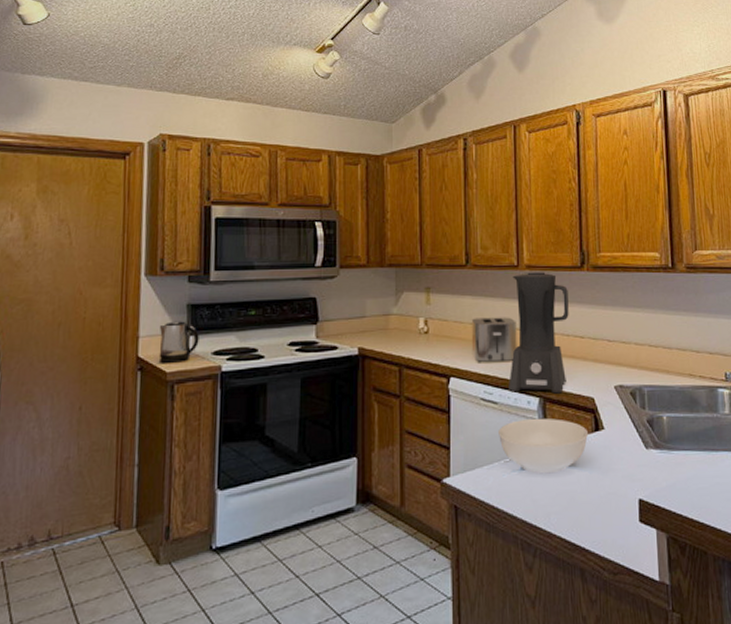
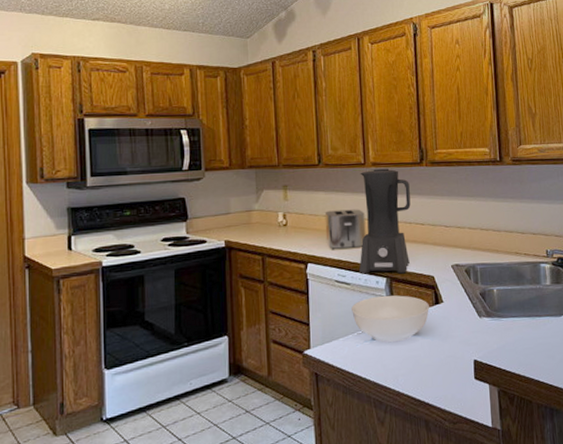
kettle: present [158,321,199,364] -> none [44,223,80,262]

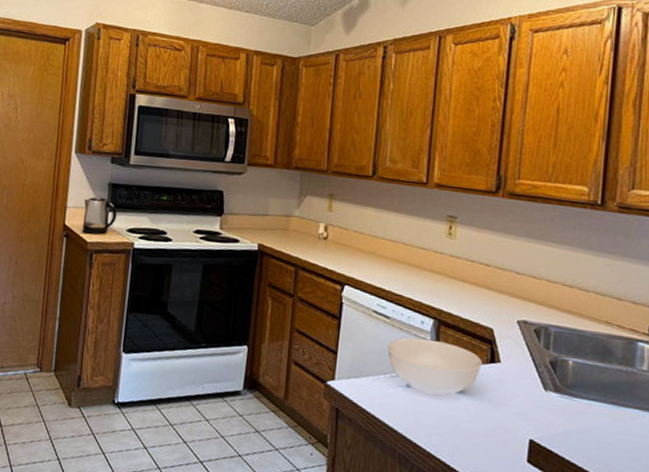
kettle: none [44,223,80,262] -> present [81,196,117,236]
toaster: present [324,209,366,250] -> none [369,230,419,280]
blender: present [359,168,411,274] -> none [403,191,478,319]

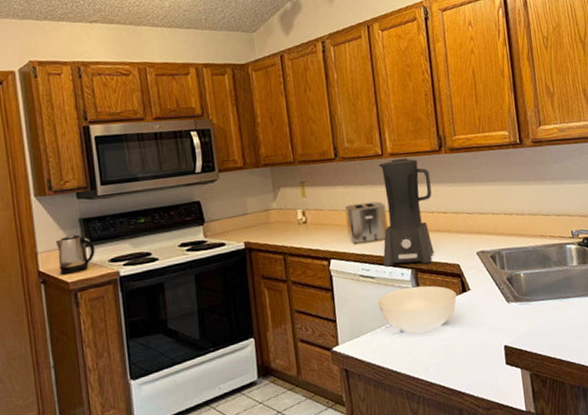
toaster: none [369,230,419,280] -> present [344,201,388,245]
blender: none [403,191,478,319] -> present [378,158,434,267]

